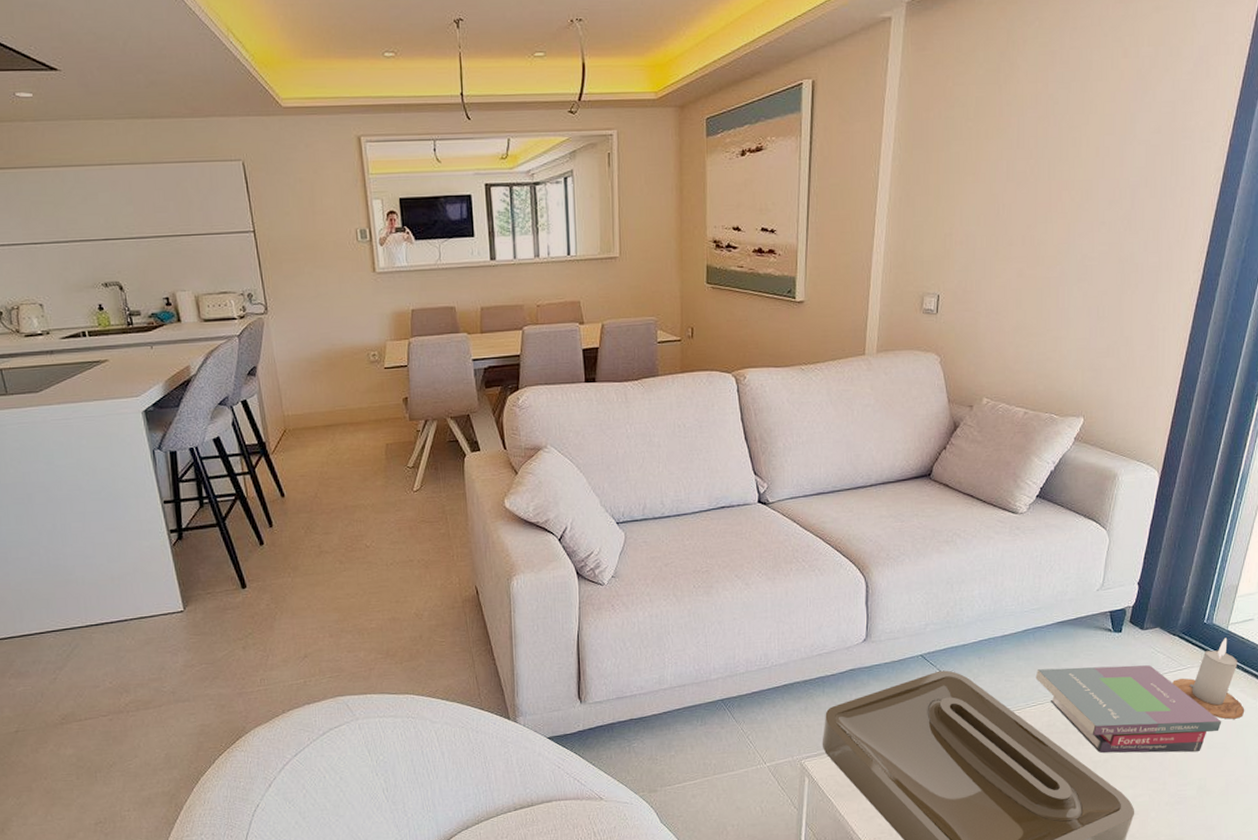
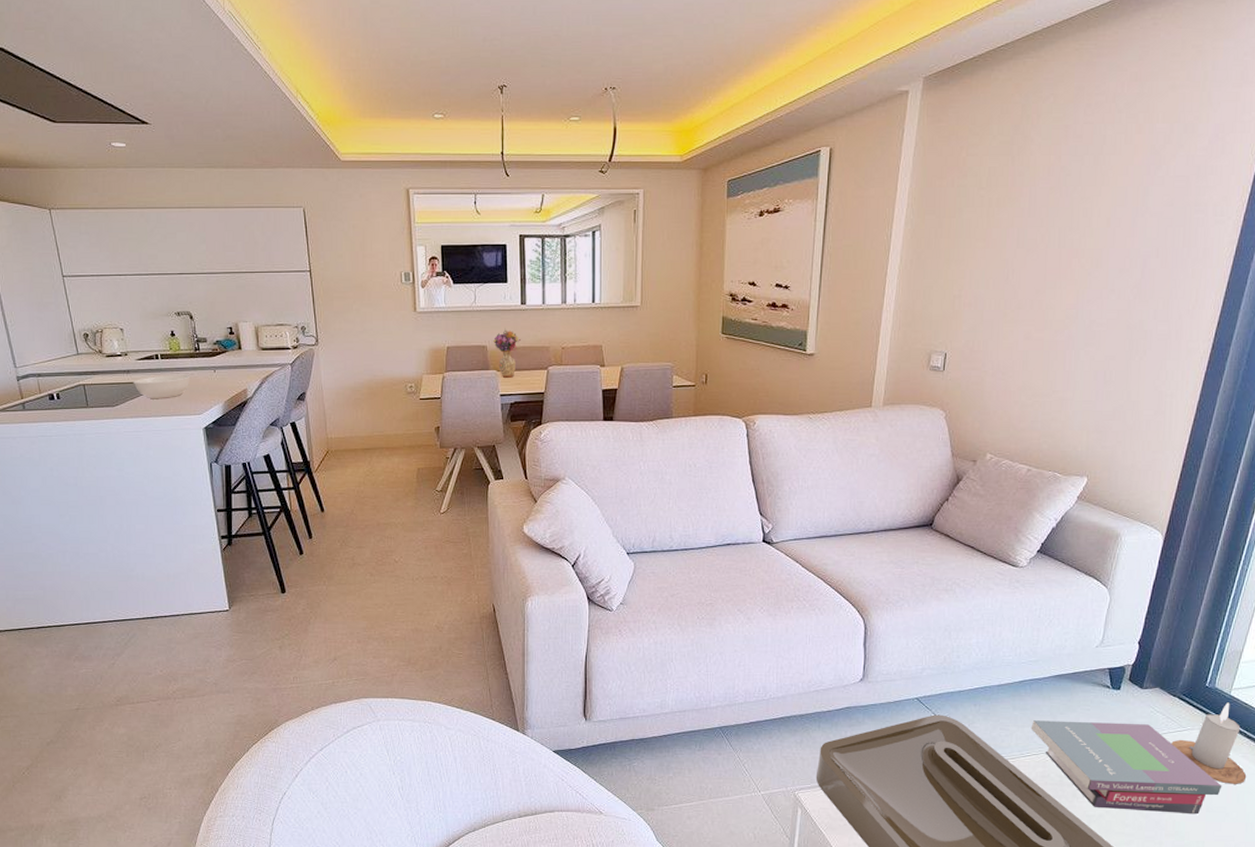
bowl: none [58,352,125,382] -> present [133,374,191,399]
flower arrangement: none [461,287,493,342] -> present [492,328,522,379]

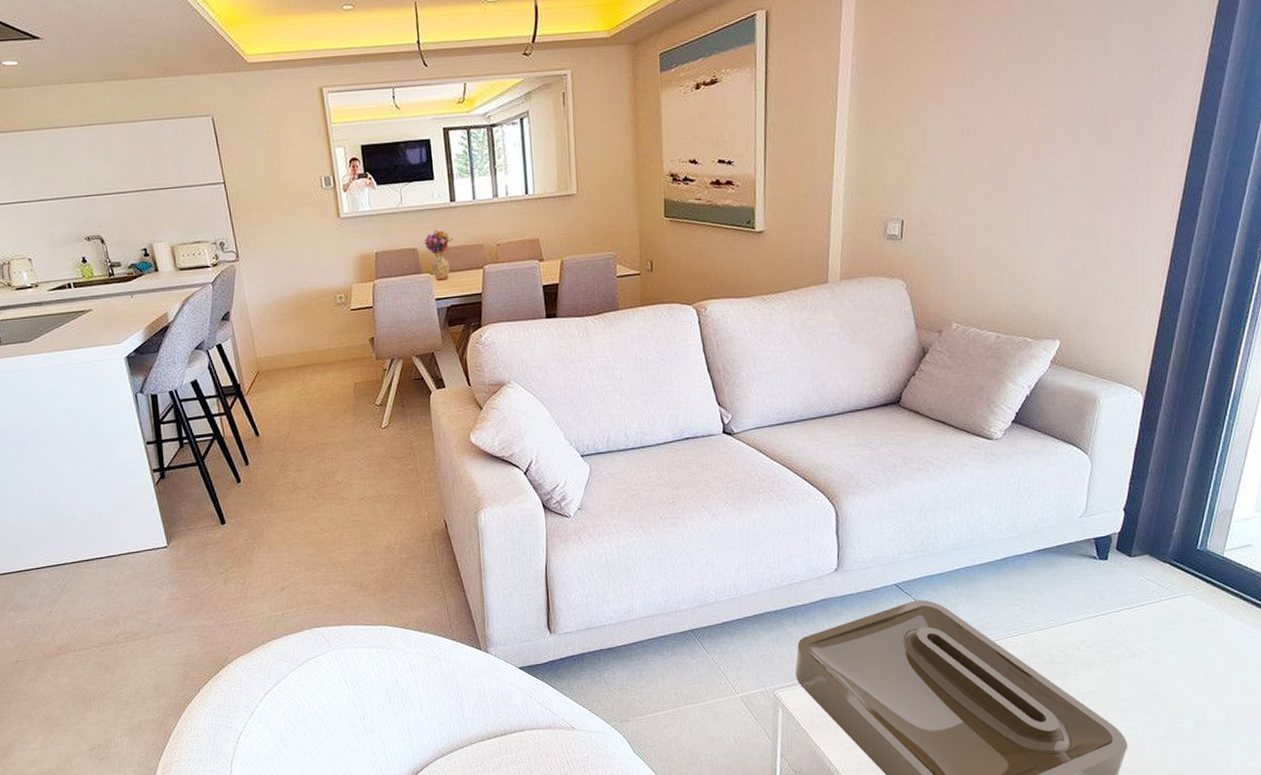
bowl: present [133,374,191,399] -> none [46,302,107,331]
books: present [1031,720,1222,815] -> none [1016,593,1220,684]
candle: present [1171,702,1247,784] -> none [1165,564,1245,649]

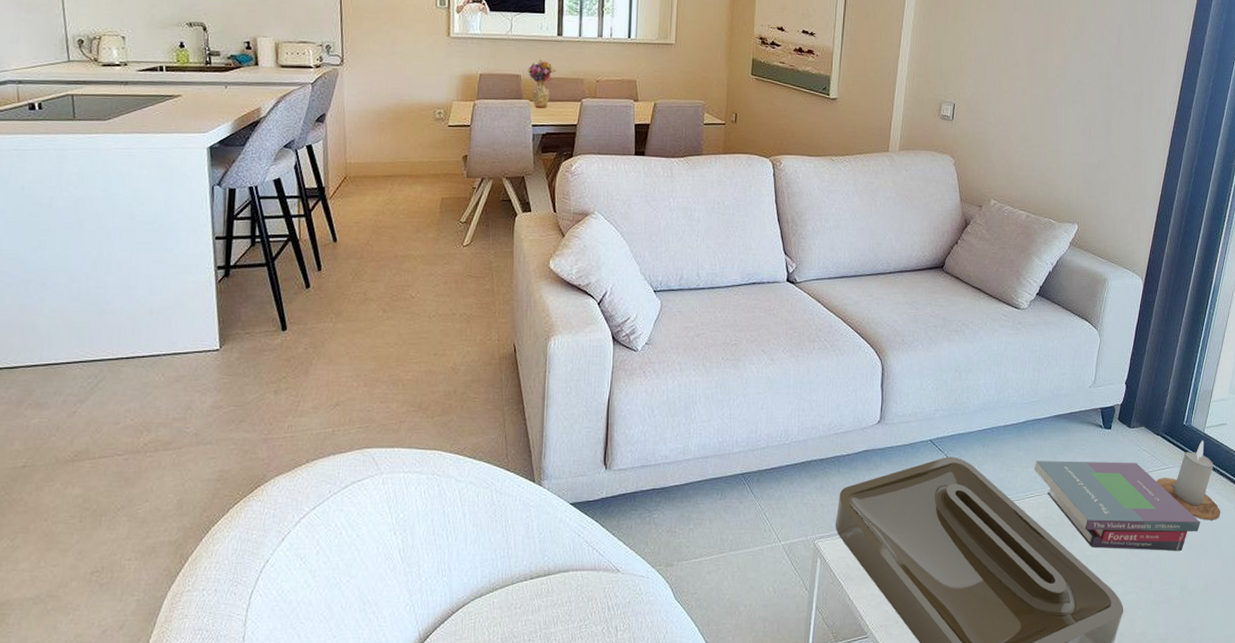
books: none [1016,593,1220,684] -> present [1034,461,1201,552]
candle: none [1165,564,1245,649] -> present [1157,440,1221,520]

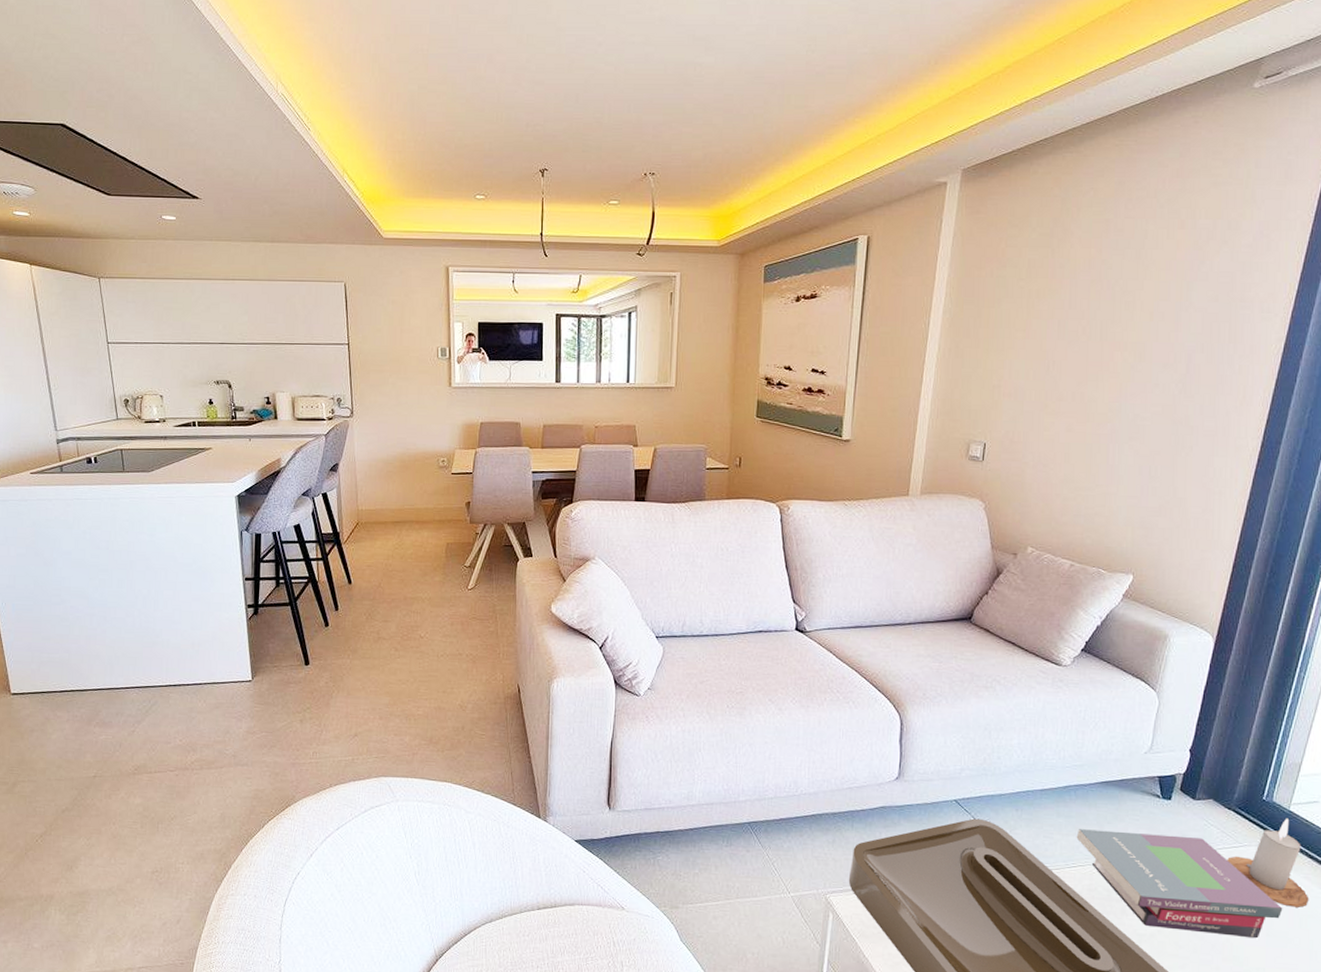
flower arrangement: present [526,58,557,109] -> none [526,405,555,456]

